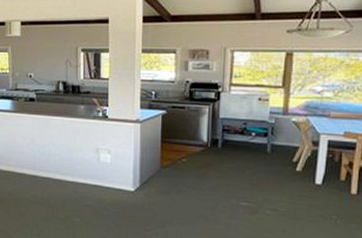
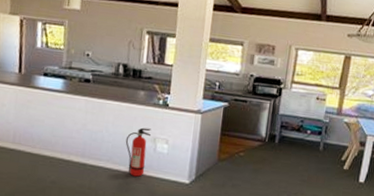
fire extinguisher: none [70,139,93,186] -> present [125,127,151,177]

